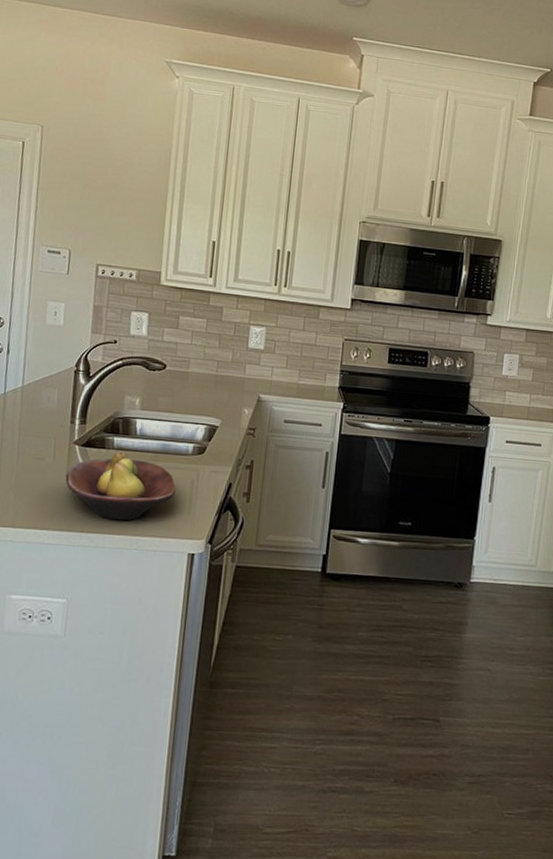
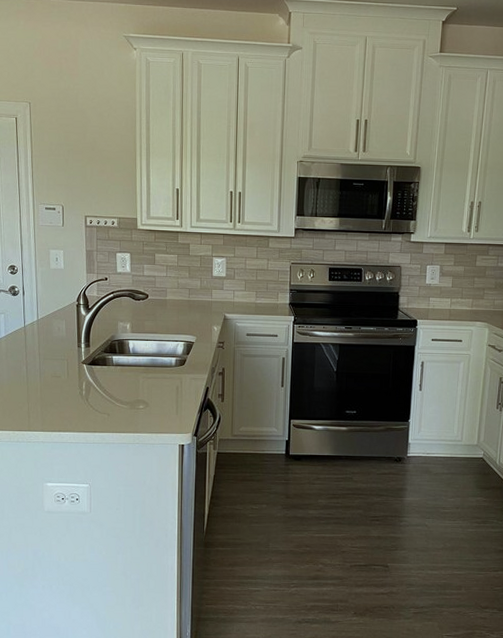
fruit bowl: present [65,451,176,521] -> none [78,367,165,422]

